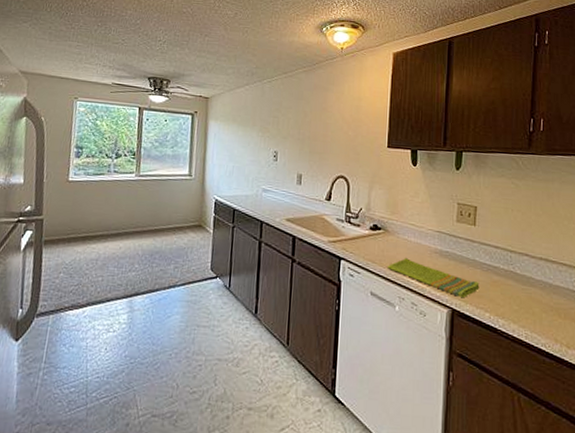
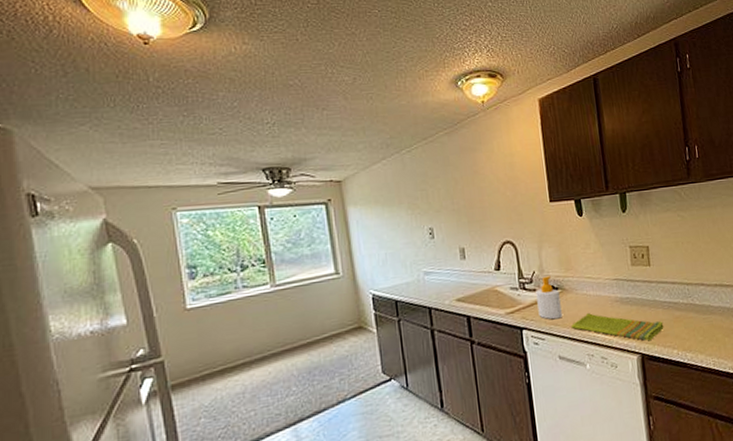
soap bottle: none [358,215,382,257] -> present [536,276,562,320]

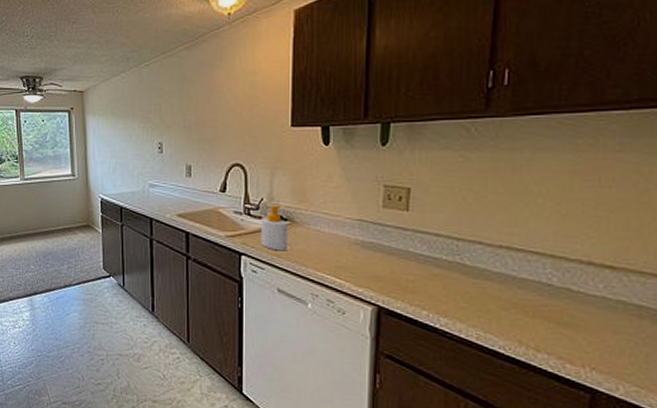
dish towel: present [571,313,664,341] -> none [297,251,414,295]

